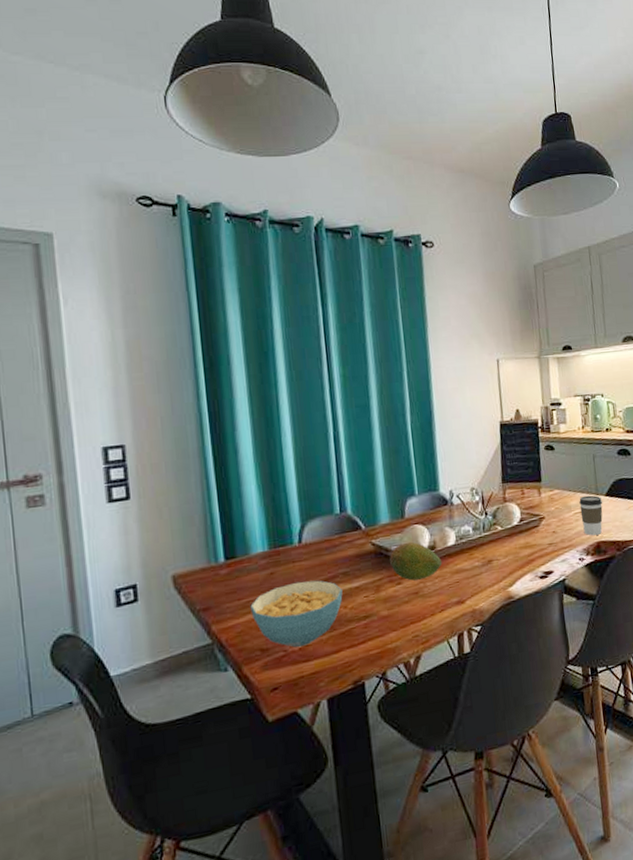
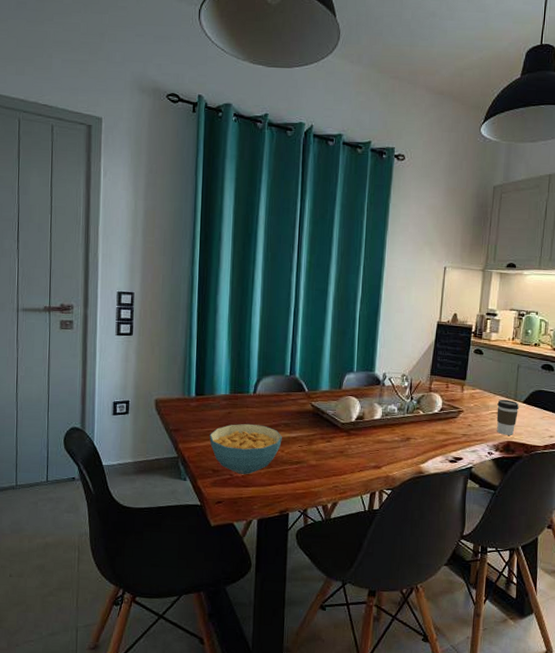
fruit: present [390,542,443,581] -> none [324,409,368,442]

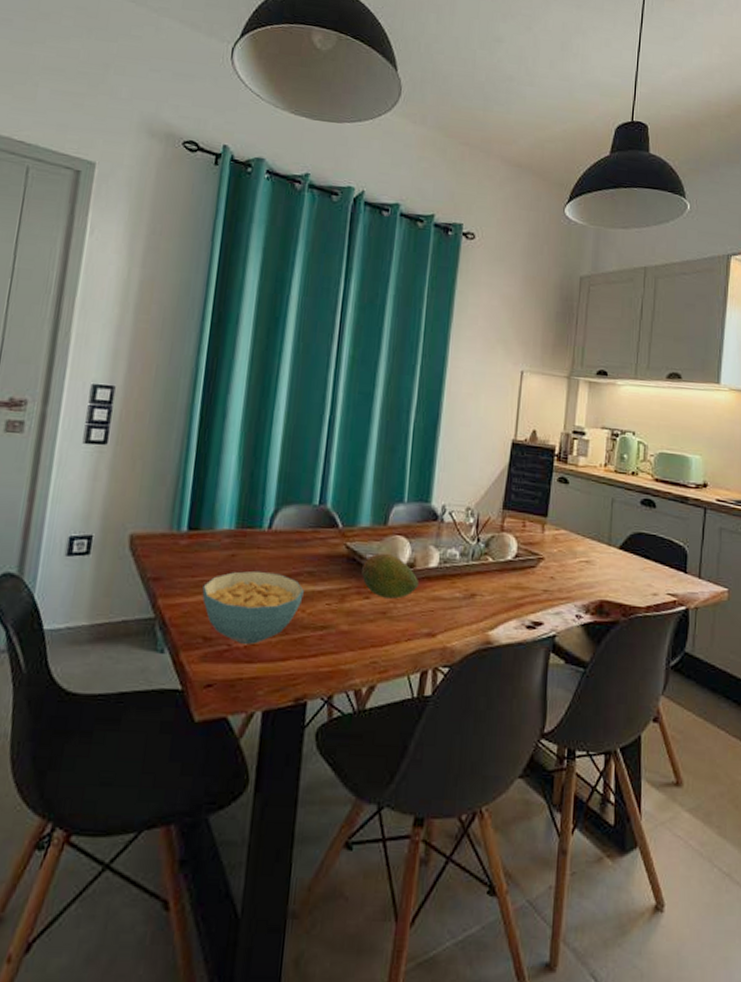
fruit: none [324,409,368,442] -> present [362,552,420,599]
coffee cup: present [496,399,520,435] -> none [586,543,615,592]

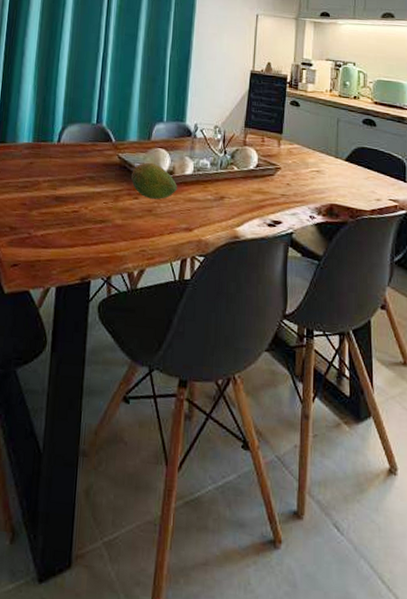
cereal bowl: present [202,570,304,644] -> none [8,175,86,233]

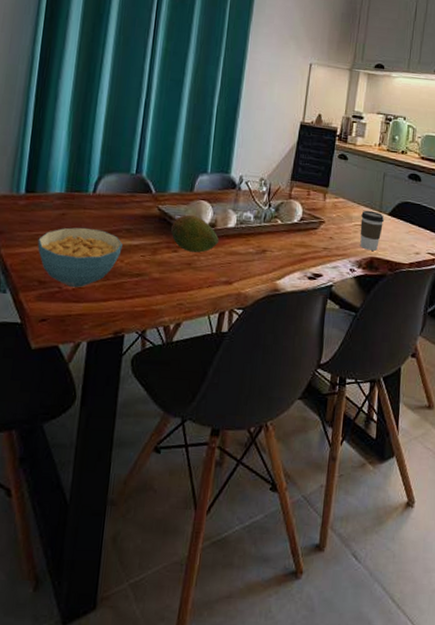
cereal bowl: none [8,175,86,233] -> present [37,227,123,287]
coffee cup: none [317,156,342,197] -> present [360,210,385,251]

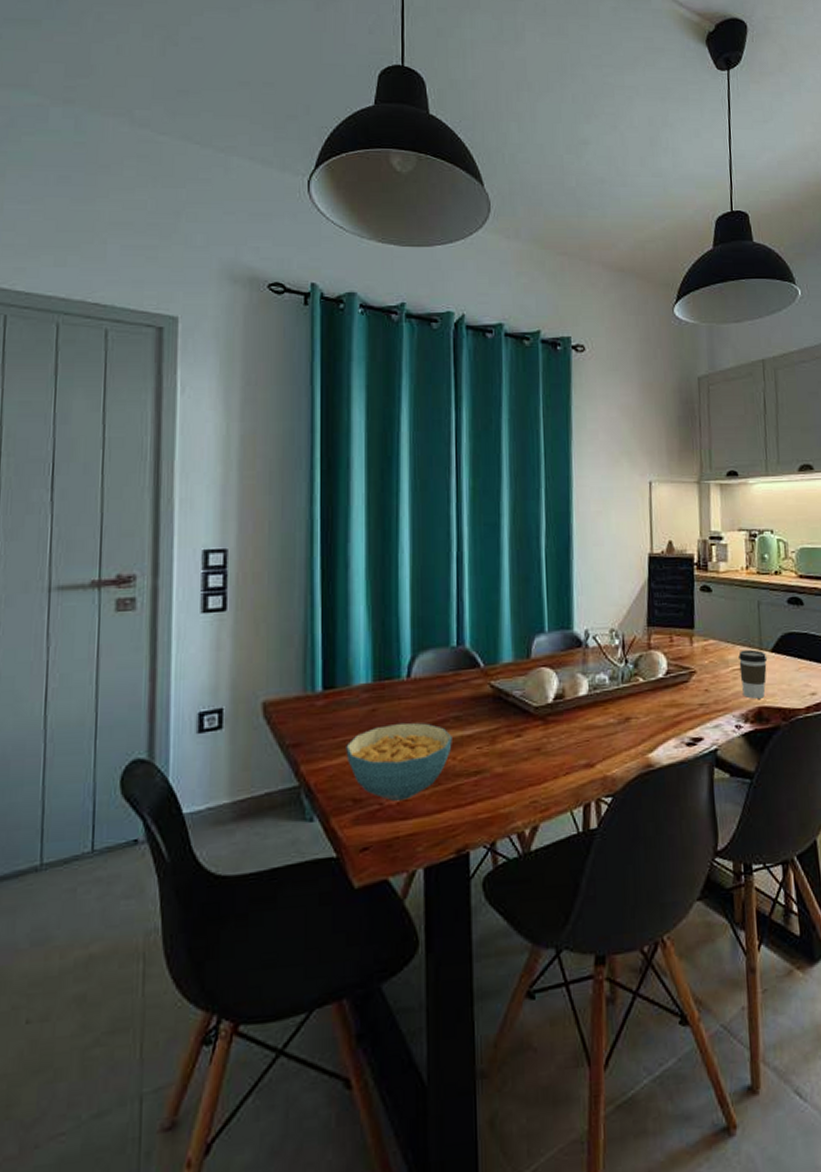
fruit: present [171,214,220,253] -> none [510,687,571,734]

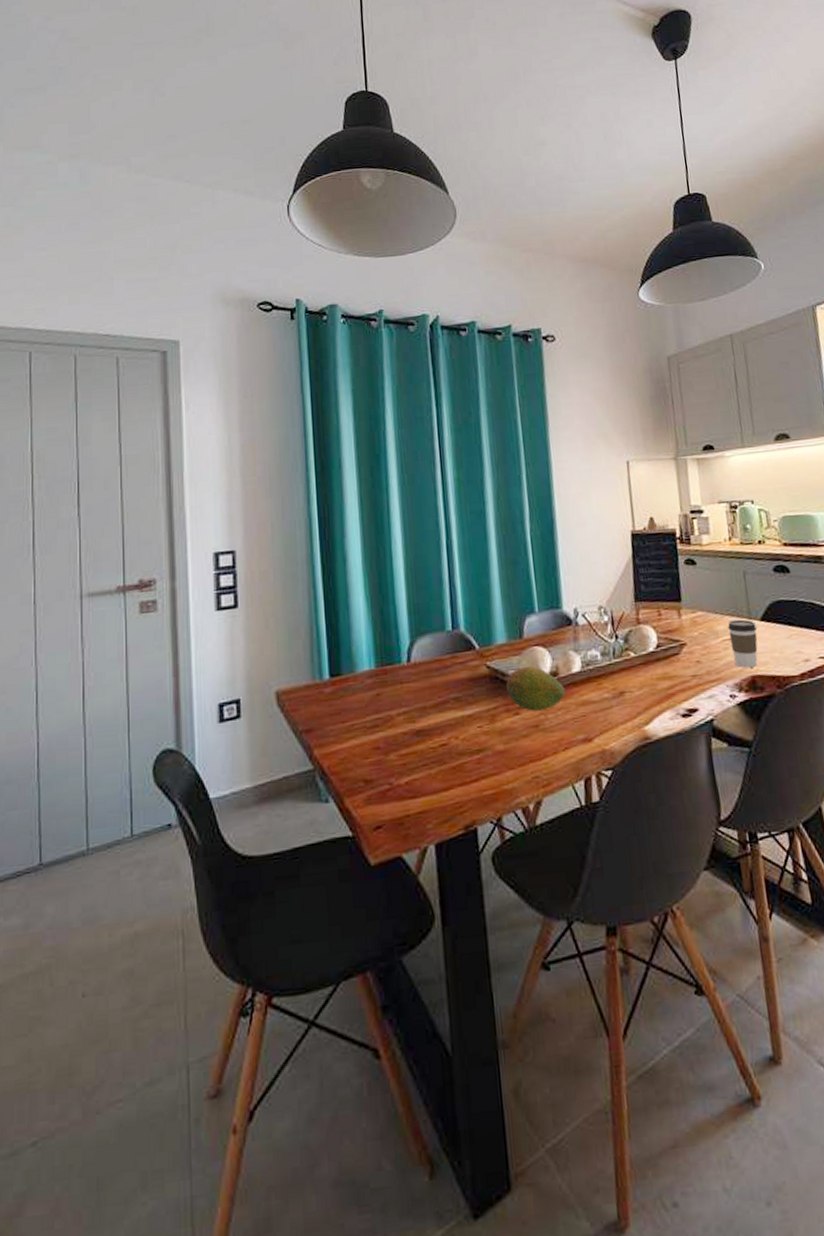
cereal bowl: present [346,722,452,801] -> none [354,705,454,781]
fruit: none [510,687,571,734] -> present [506,666,566,711]

